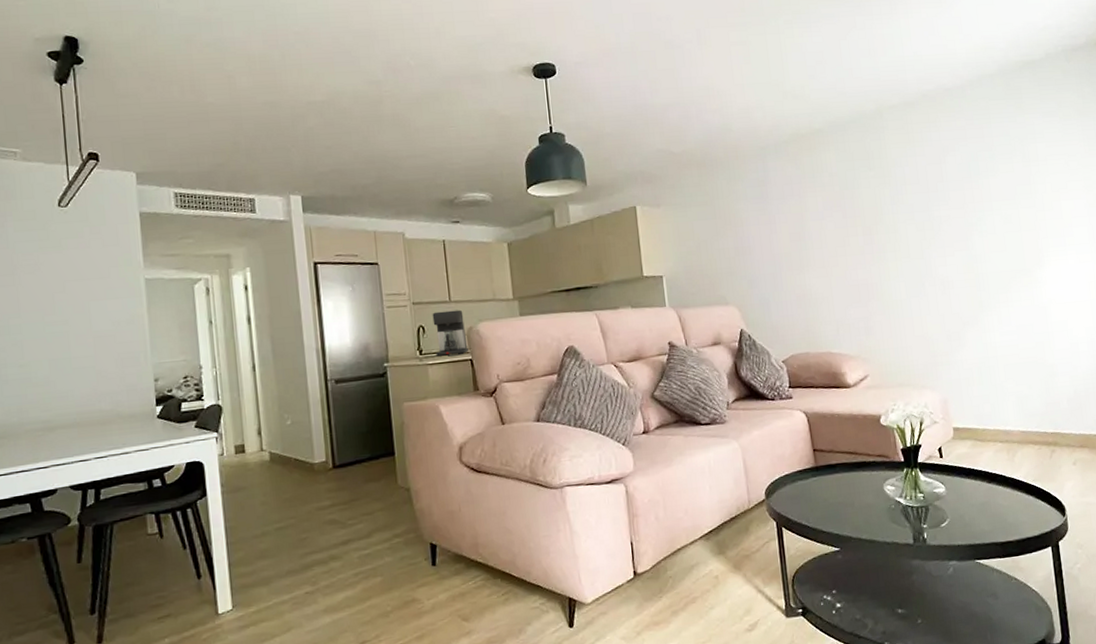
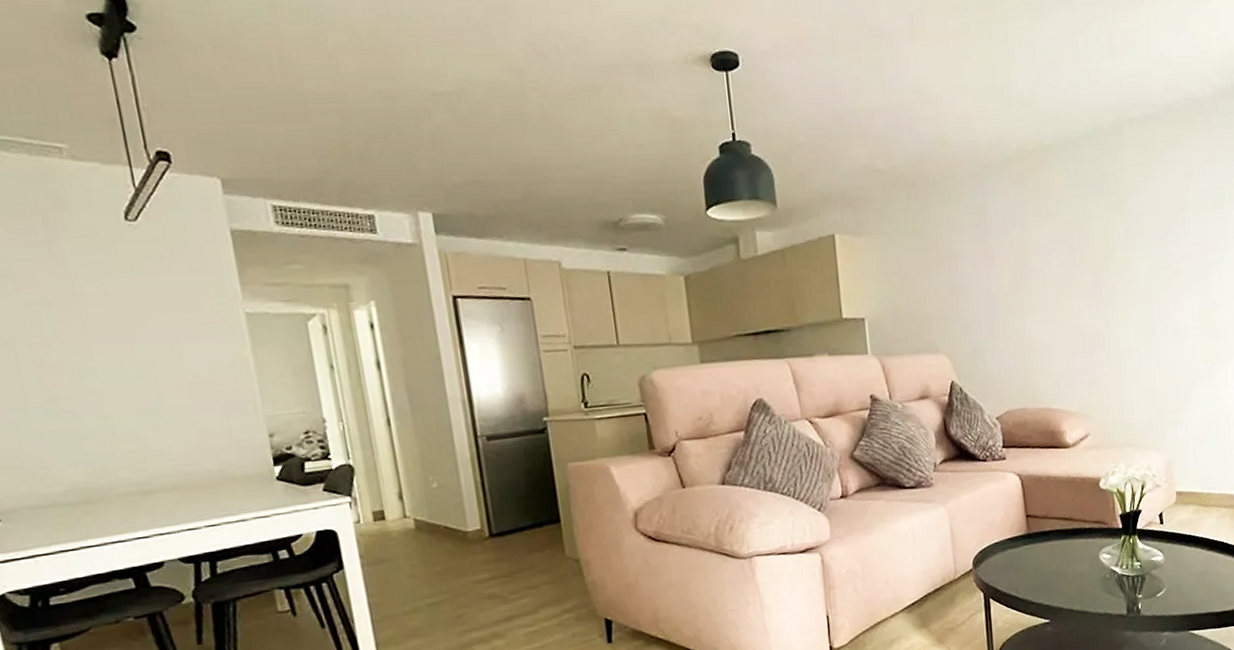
coffee maker: present [432,310,468,357] -> none [597,355,642,411]

